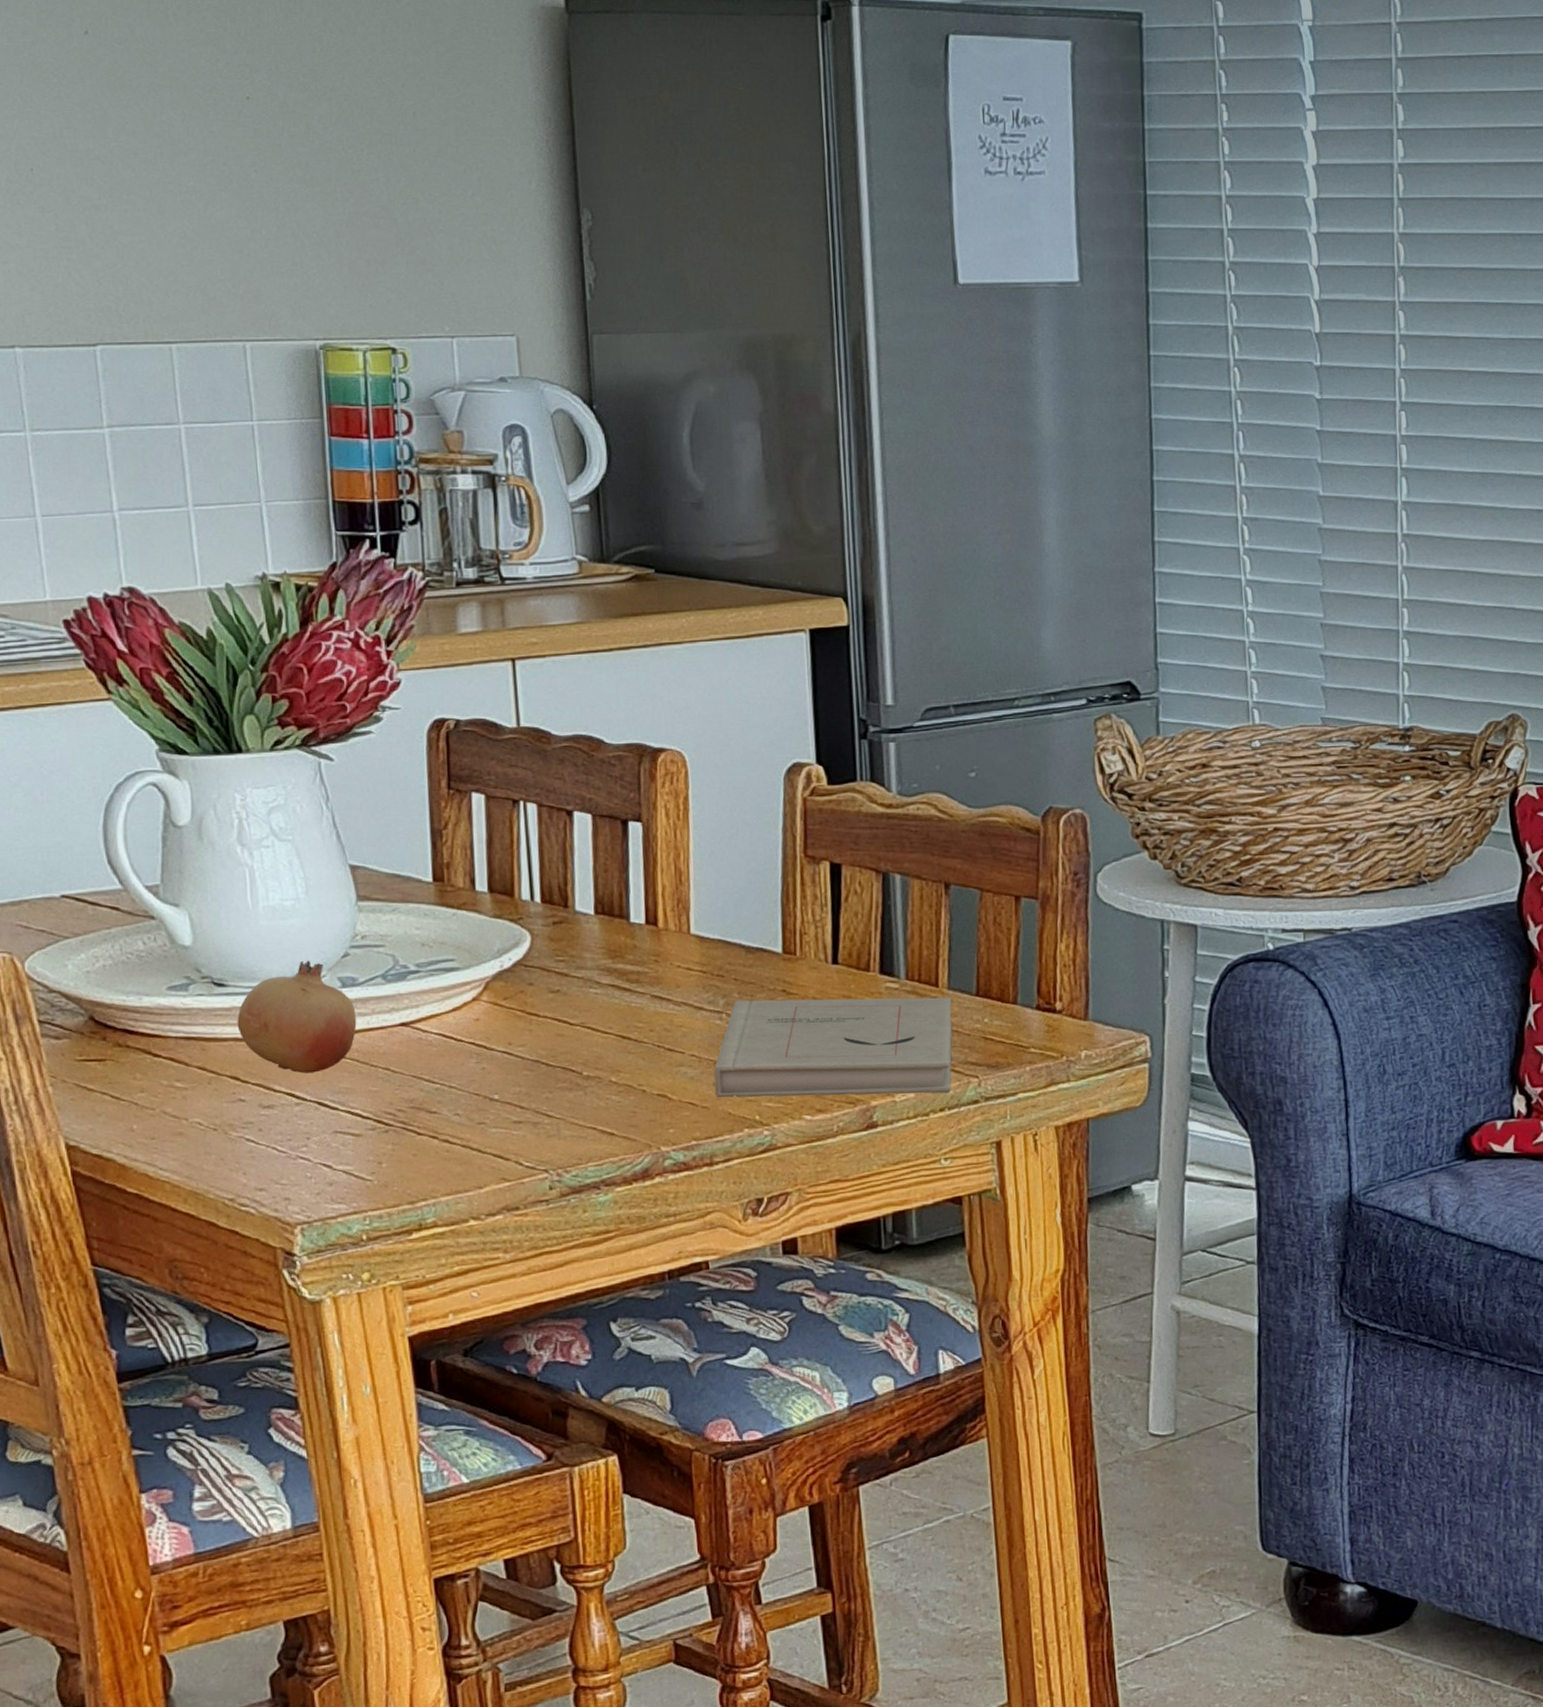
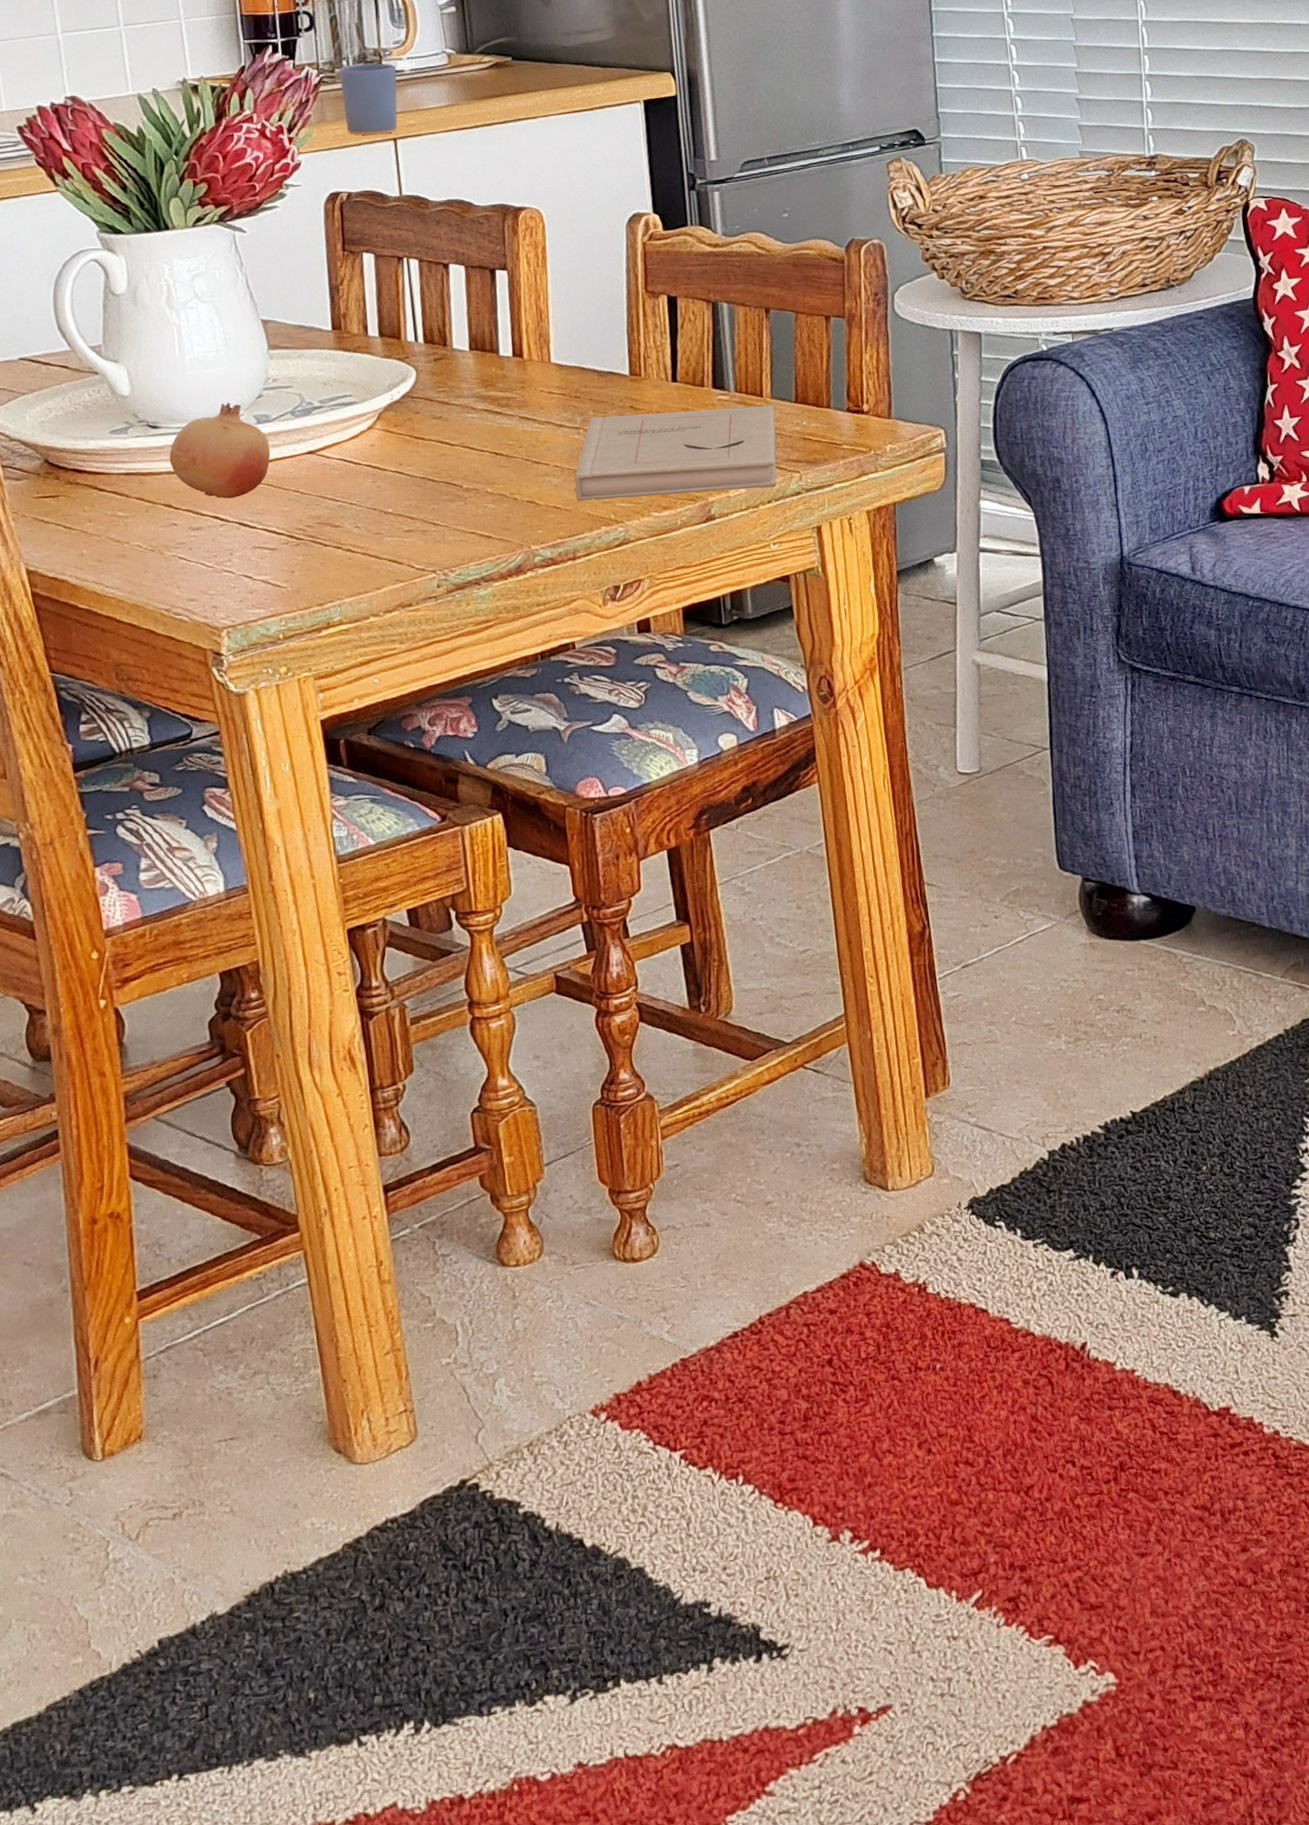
mug: none [449,567,518,654] -> present [339,63,398,136]

